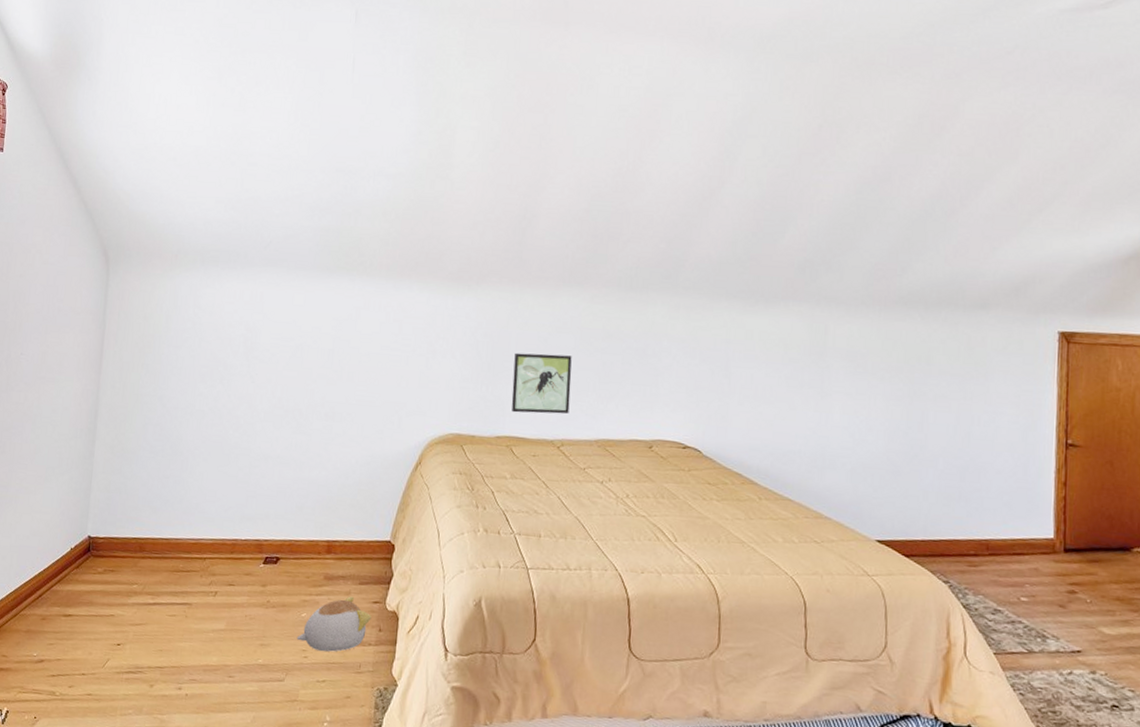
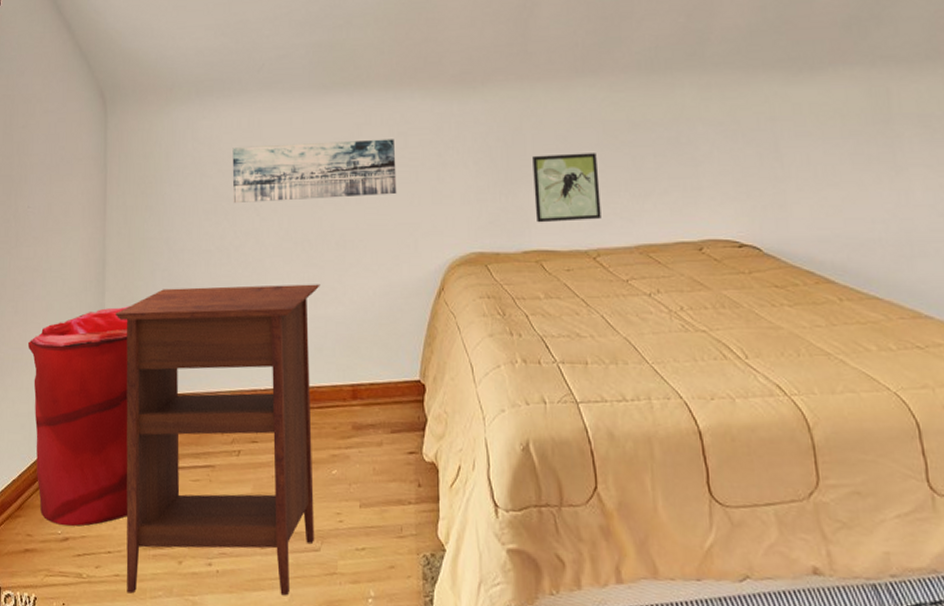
laundry hamper: none [13,455,119,650] -> present [27,306,130,526]
nightstand: none [98,442,307,718] -> present [115,284,320,596]
wall art: none [230,317,390,376] -> present [232,139,397,204]
plush toy: present [296,596,372,652] -> none [329,447,408,514]

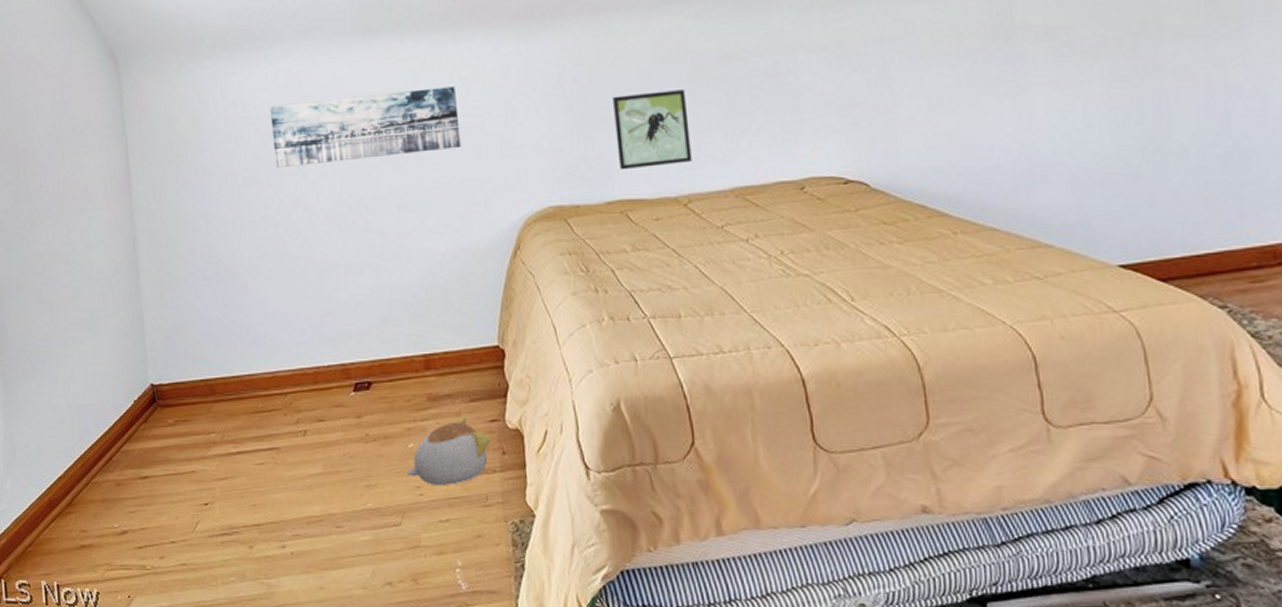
laundry hamper: present [27,306,130,526] -> none [57,287,189,519]
nightstand: present [115,284,320,596] -> none [154,251,394,581]
plush toy: none [329,447,408,514] -> present [407,417,491,486]

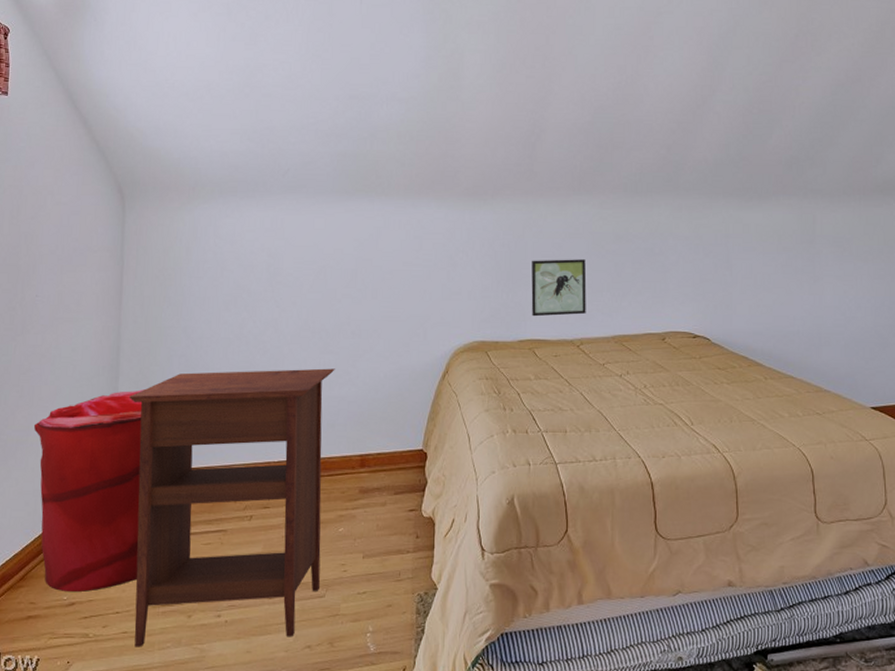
laundry hamper: none [57,287,189,519] -> present [33,389,145,592]
nightstand: none [154,251,394,581] -> present [129,368,335,647]
wall art: present [270,86,461,169] -> none [253,242,411,296]
plush toy: present [407,417,491,486] -> none [335,507,408,564]

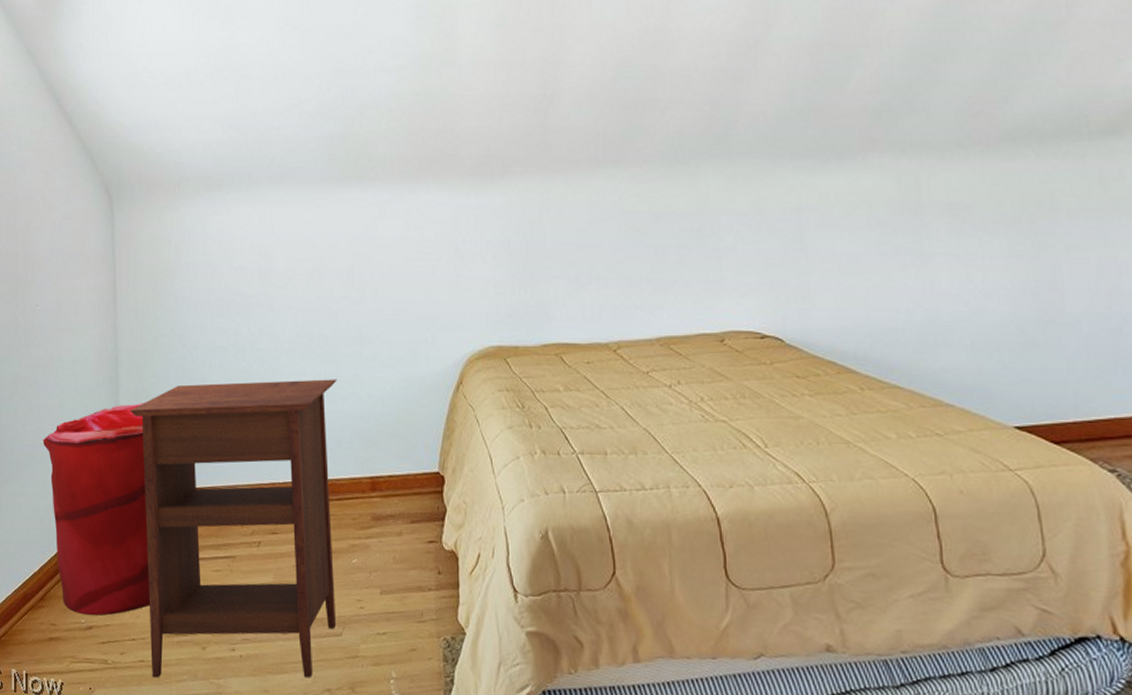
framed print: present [531,259,587,317] -> none [552,245,622,316]

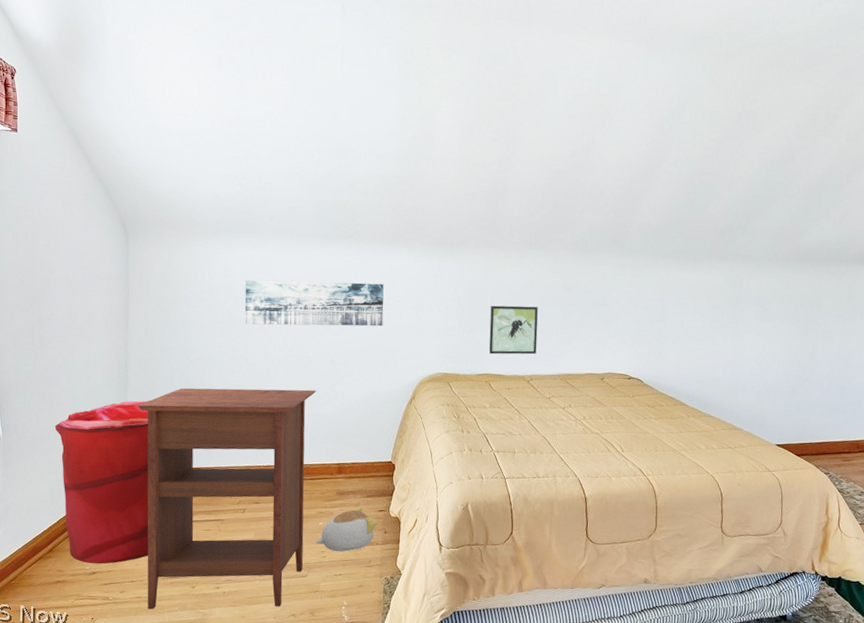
wall art: none [244,233,414,300] -> present [244,279,384,327]
plush toy: none [349,537,428,601] -> present [315,507,378,552]
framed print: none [552,245,622,316] -> present [489,305,538,355]

